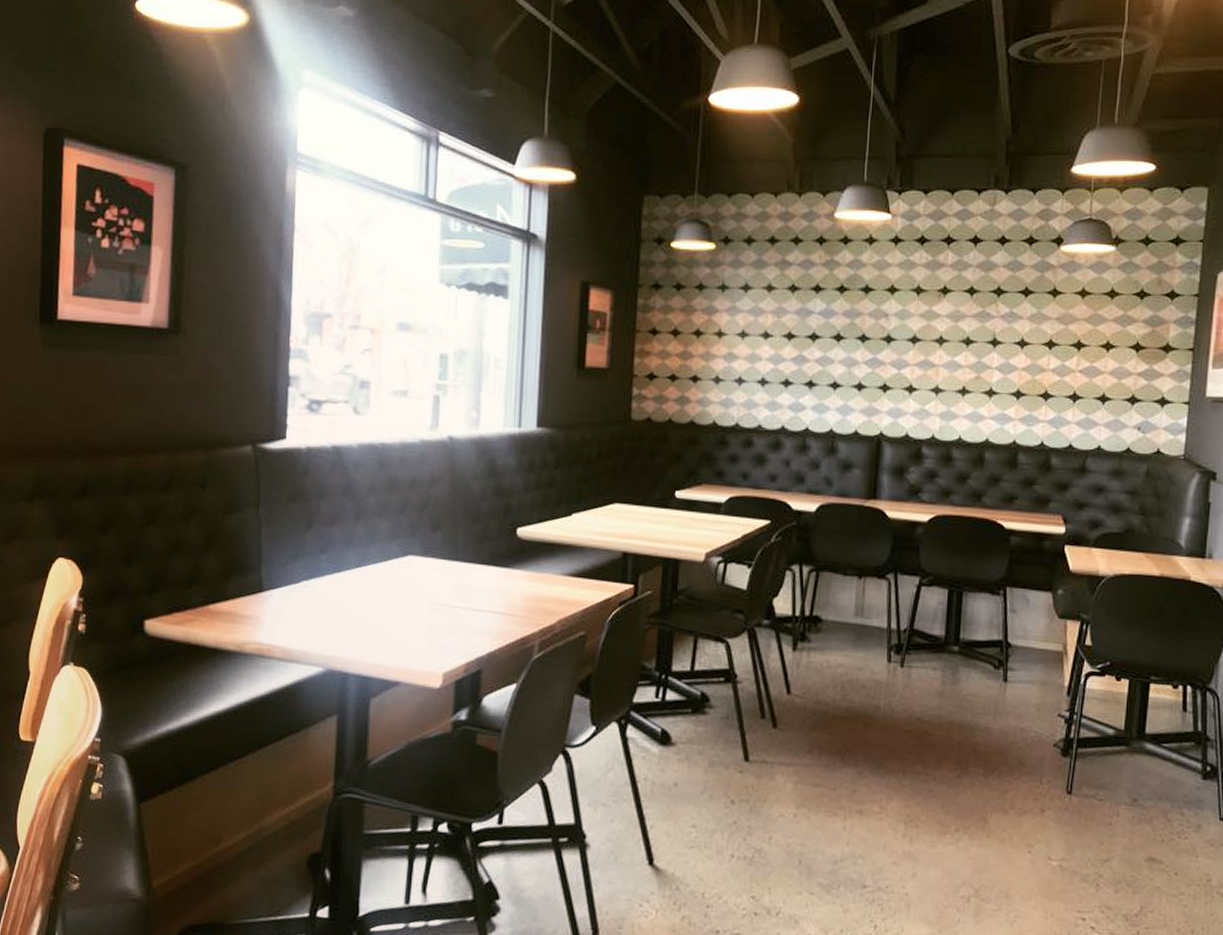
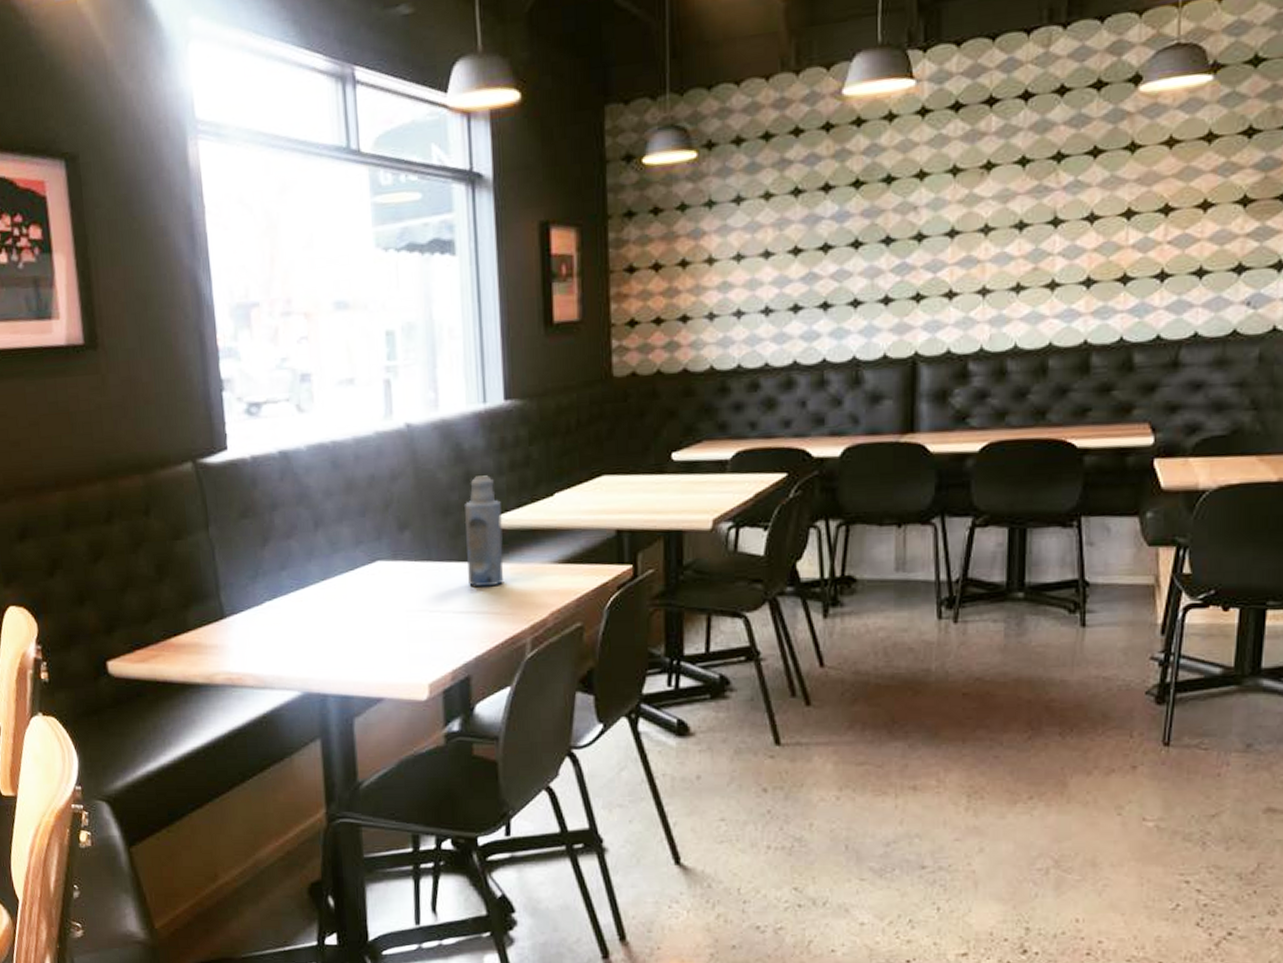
bottle: none [489,490,525,590] -> present [464,475,504,587]

